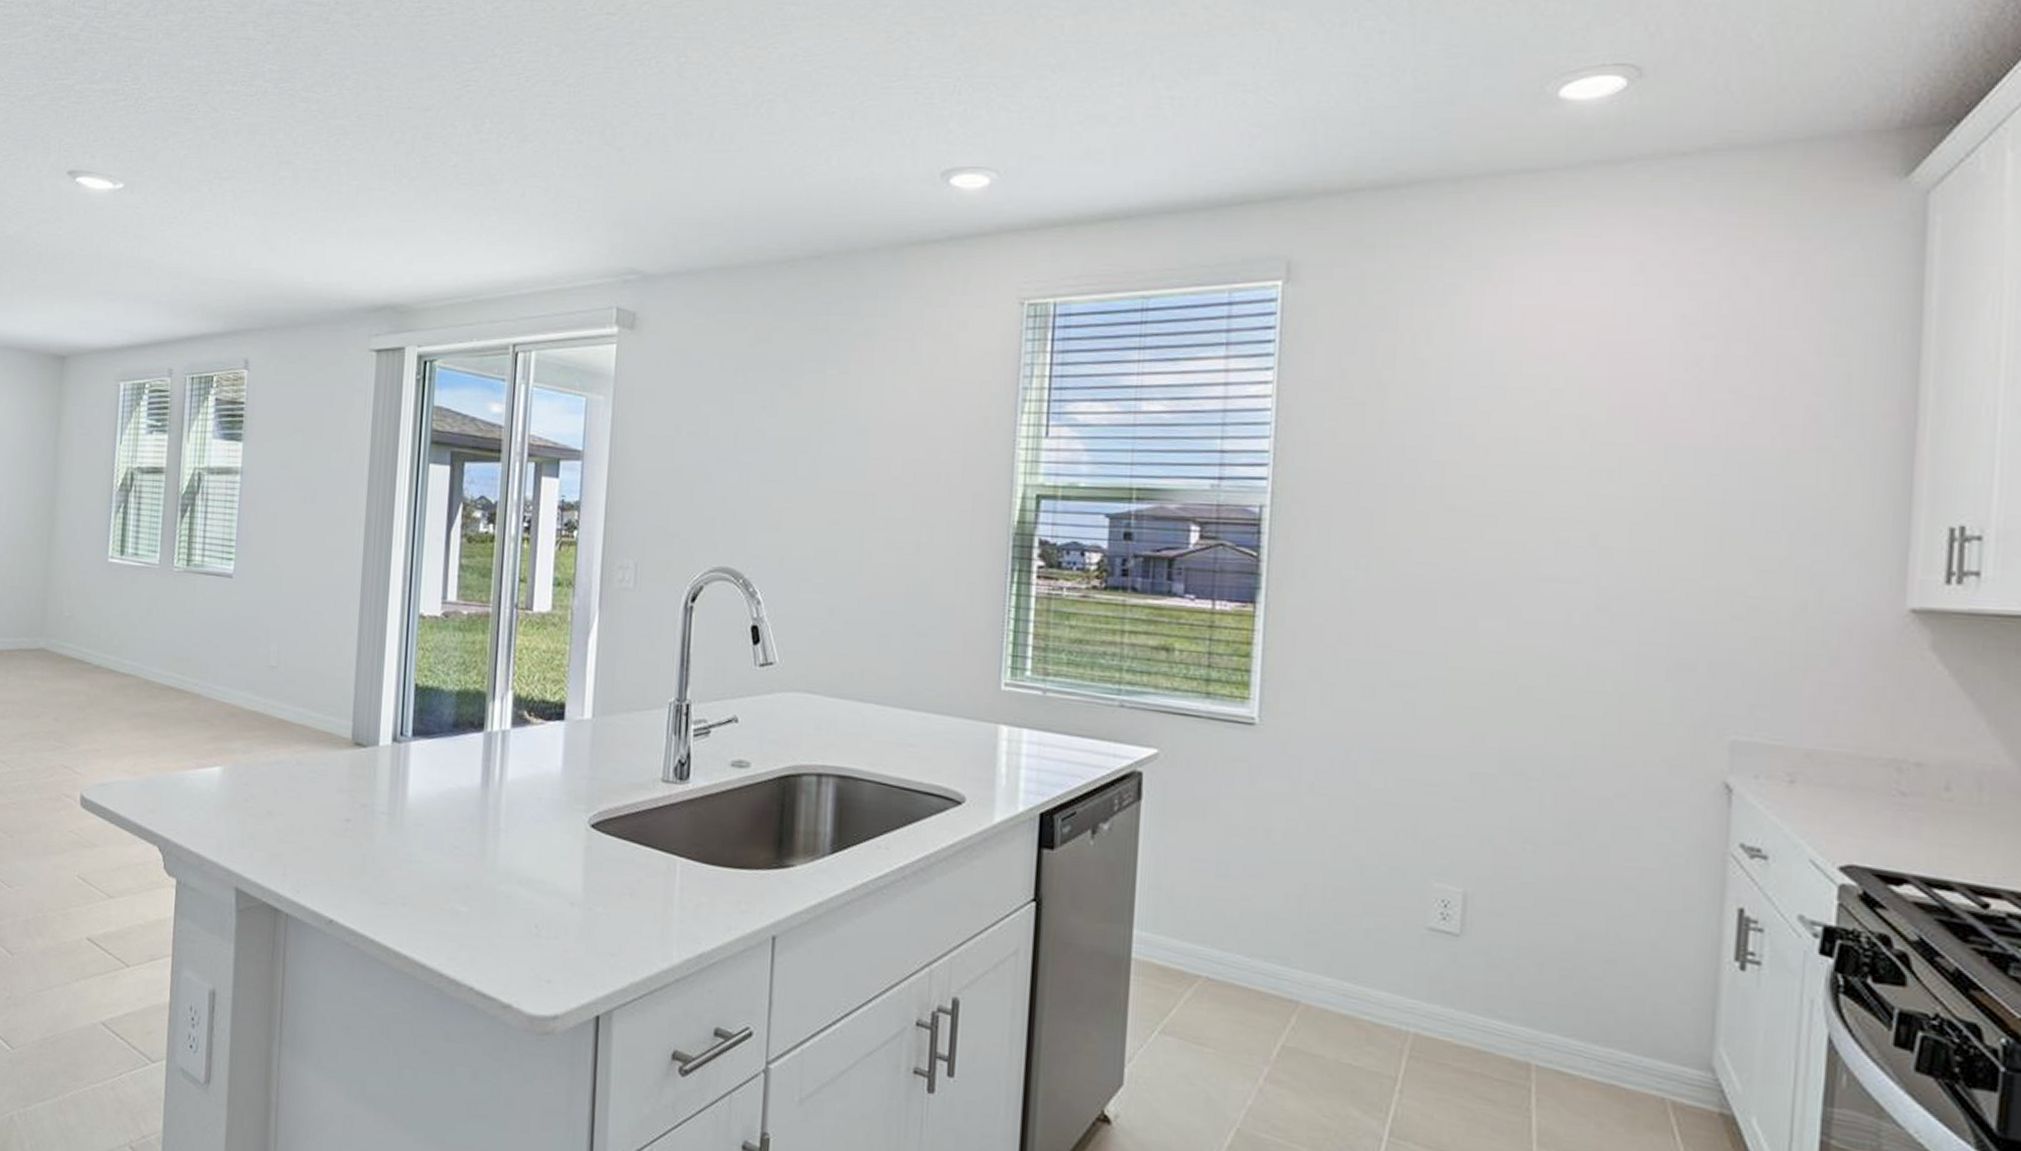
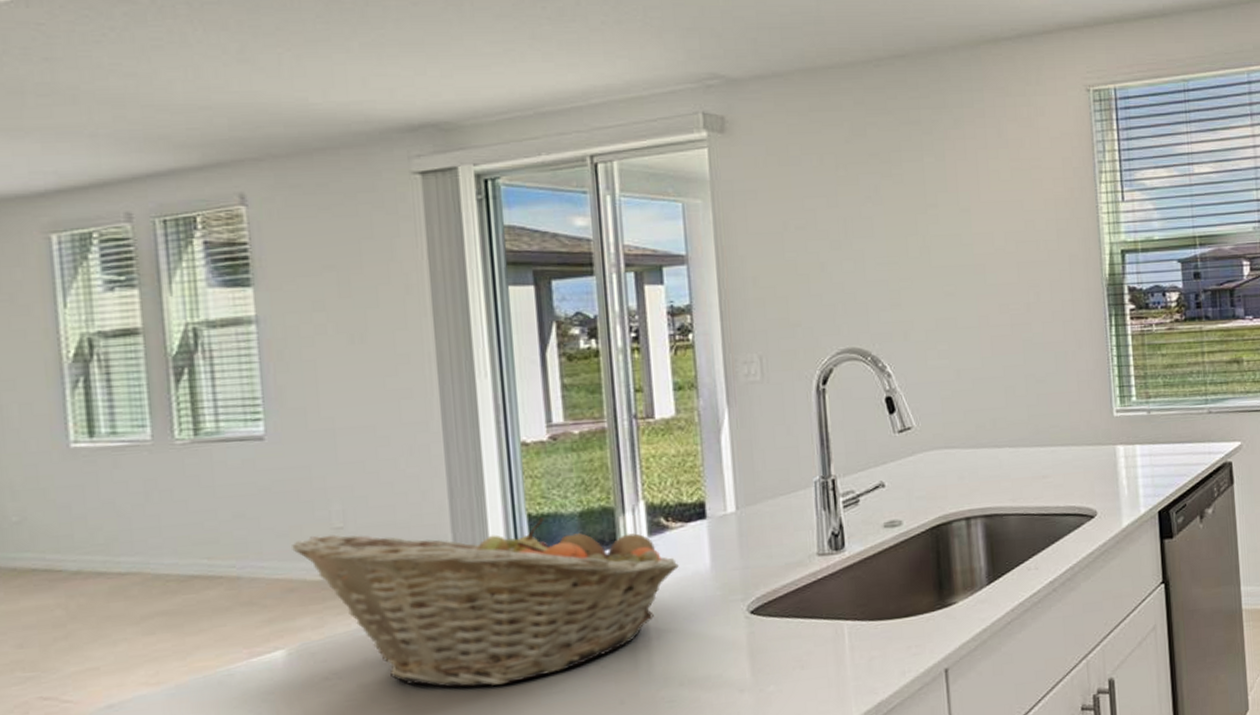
fruit basket: none [238,669,534,843] -> present [292,517,679,688]

